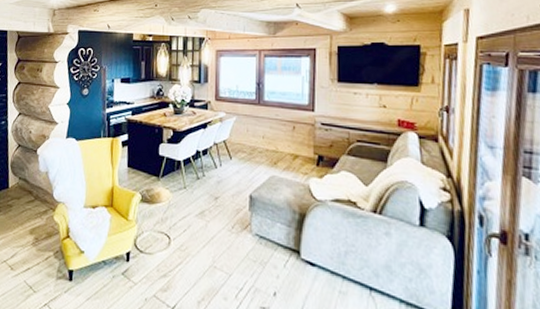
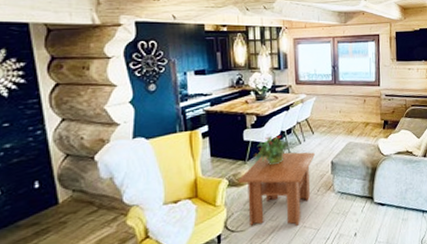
coffee table: none [150,175,231,264] -> present [237,152,315,226]
potted plant: none [168,150,204,188] -> present [254,133,289,166]

